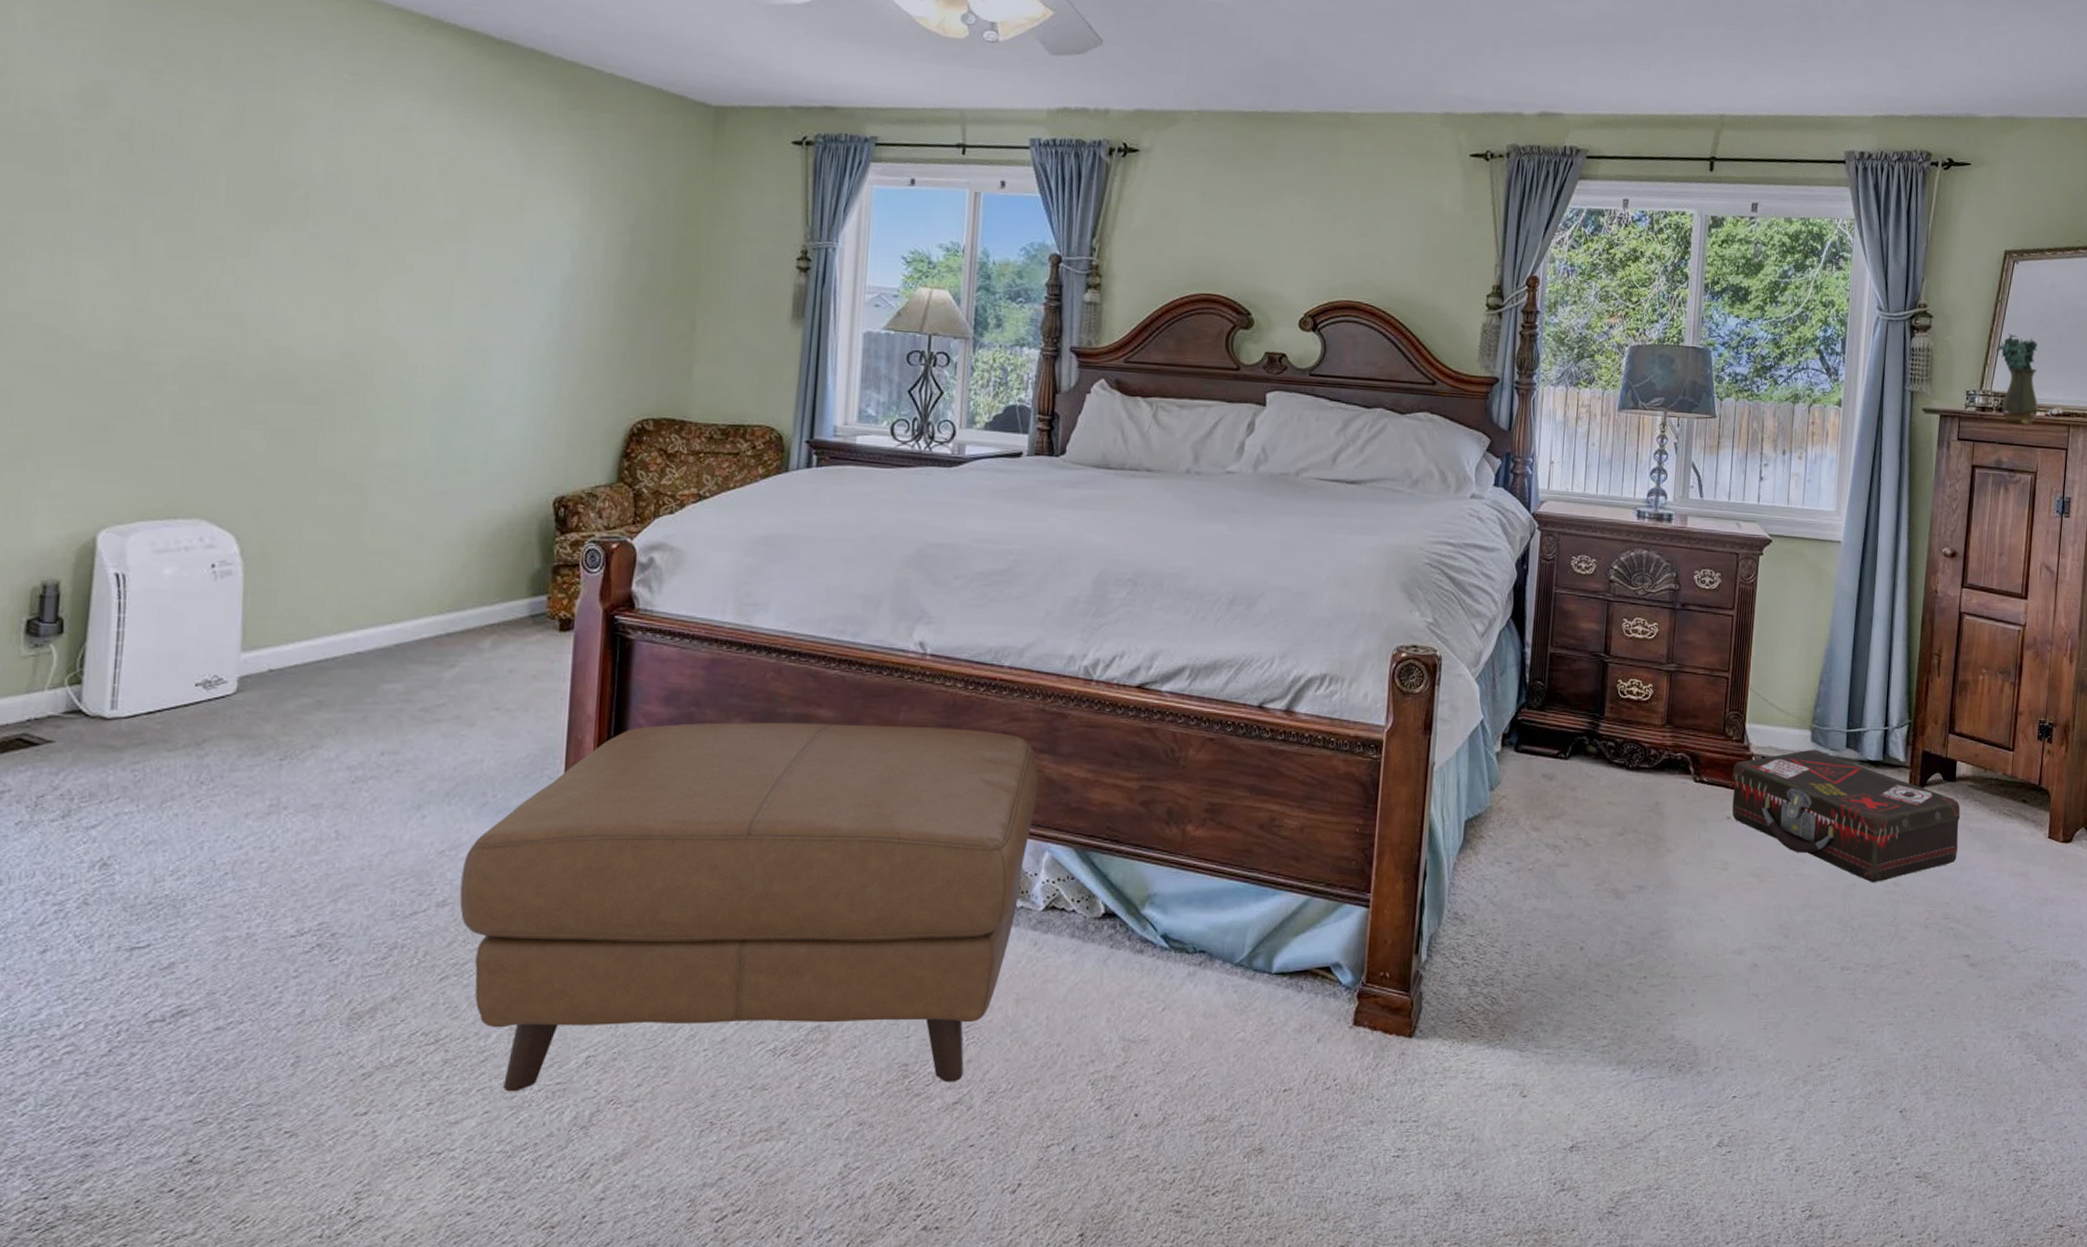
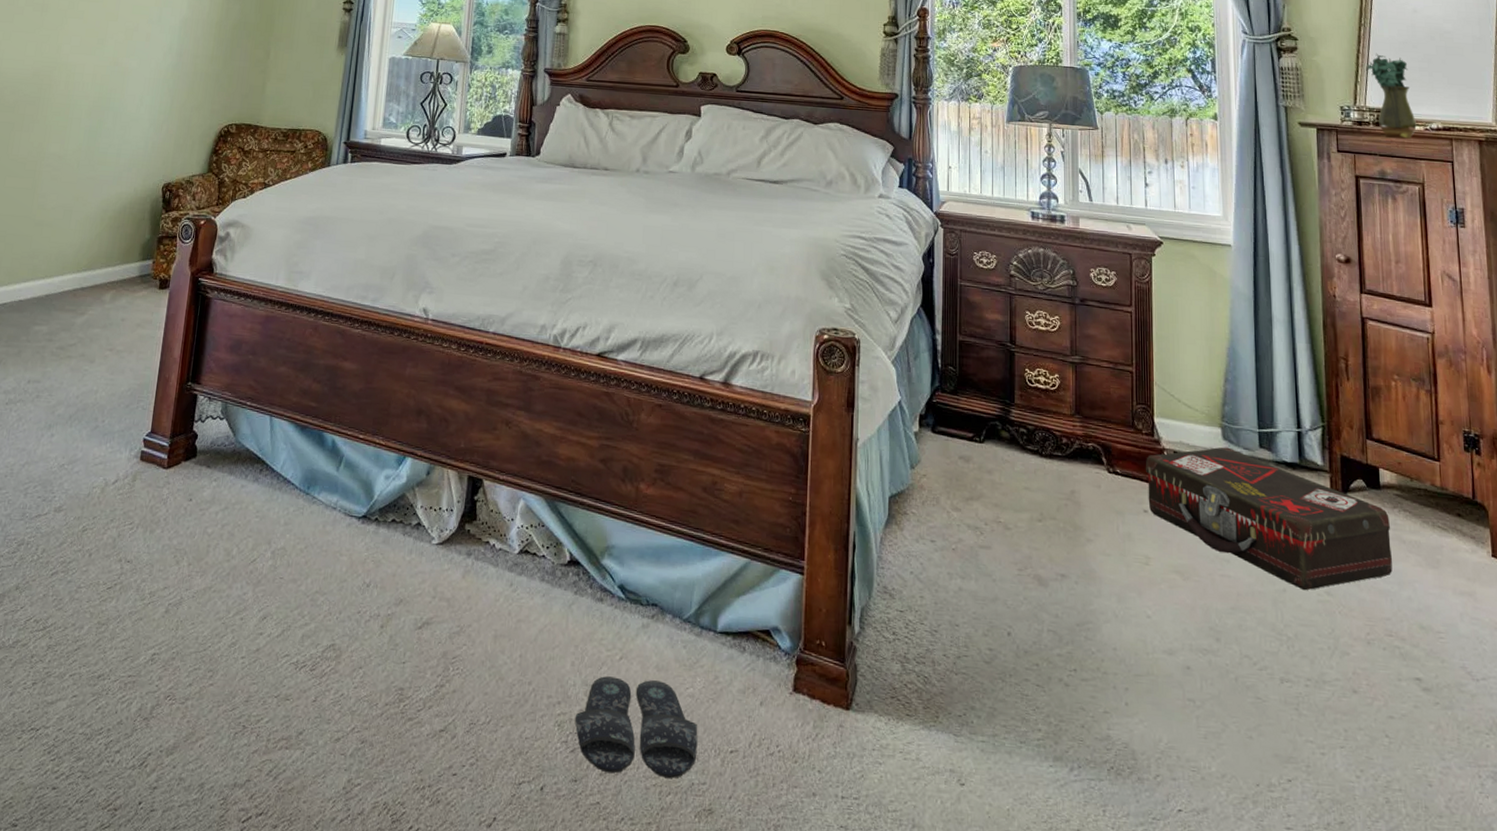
ottoman: present [460,722,1039,1092] -> none [71,368,516,710]
slippers: none [1110,1028,1249,1126] -> present [574,676,698,779]

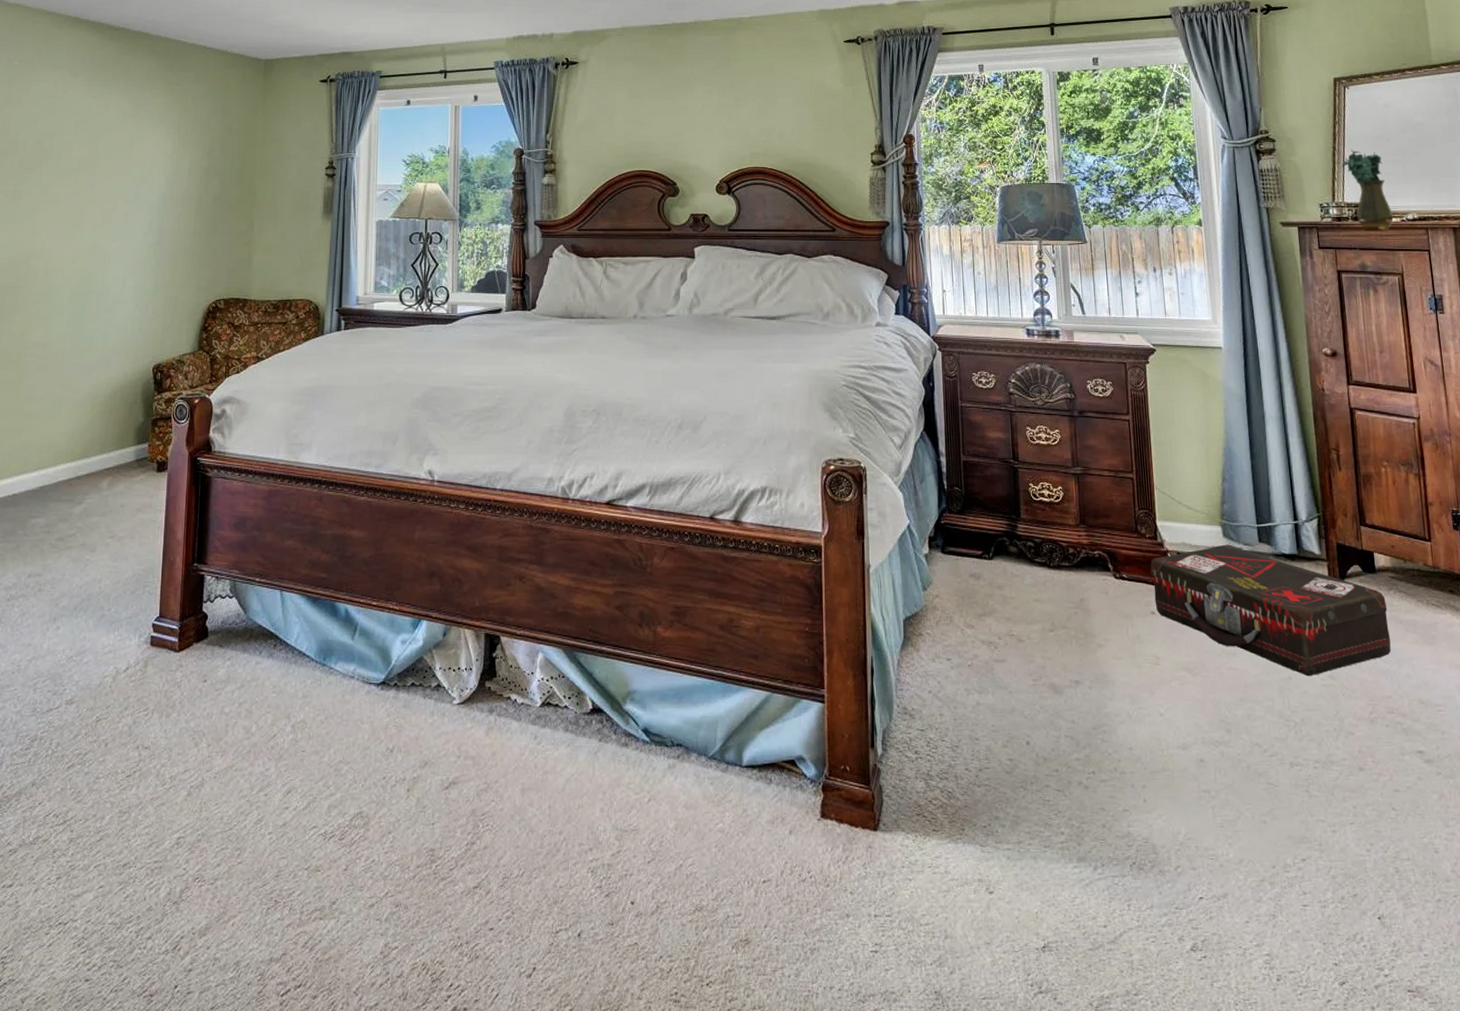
slippers: present [574,676,698,779] -> none [607,819,731,914]

